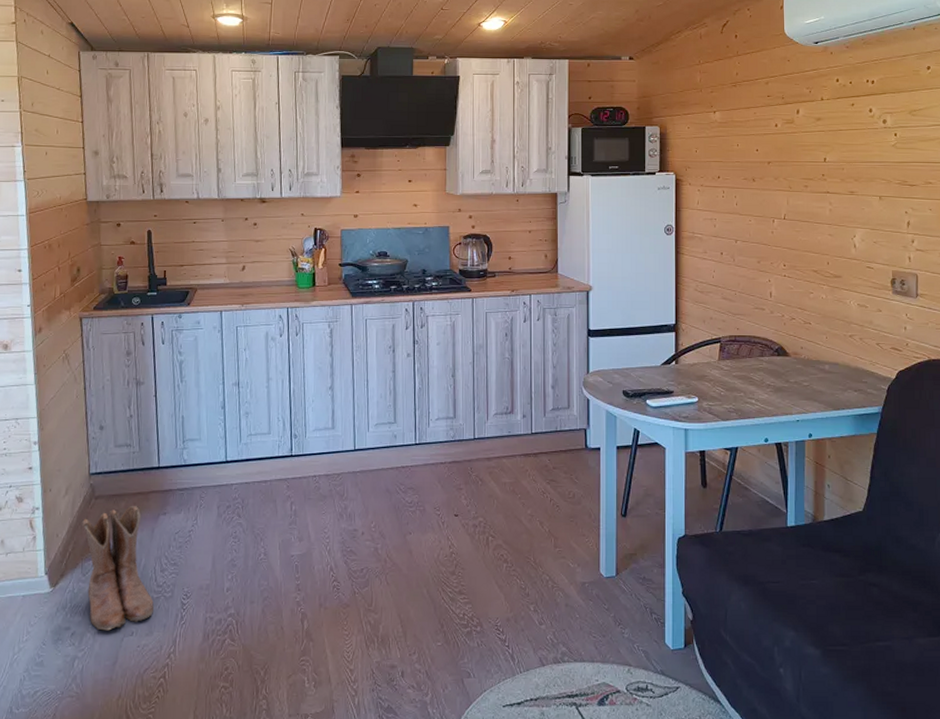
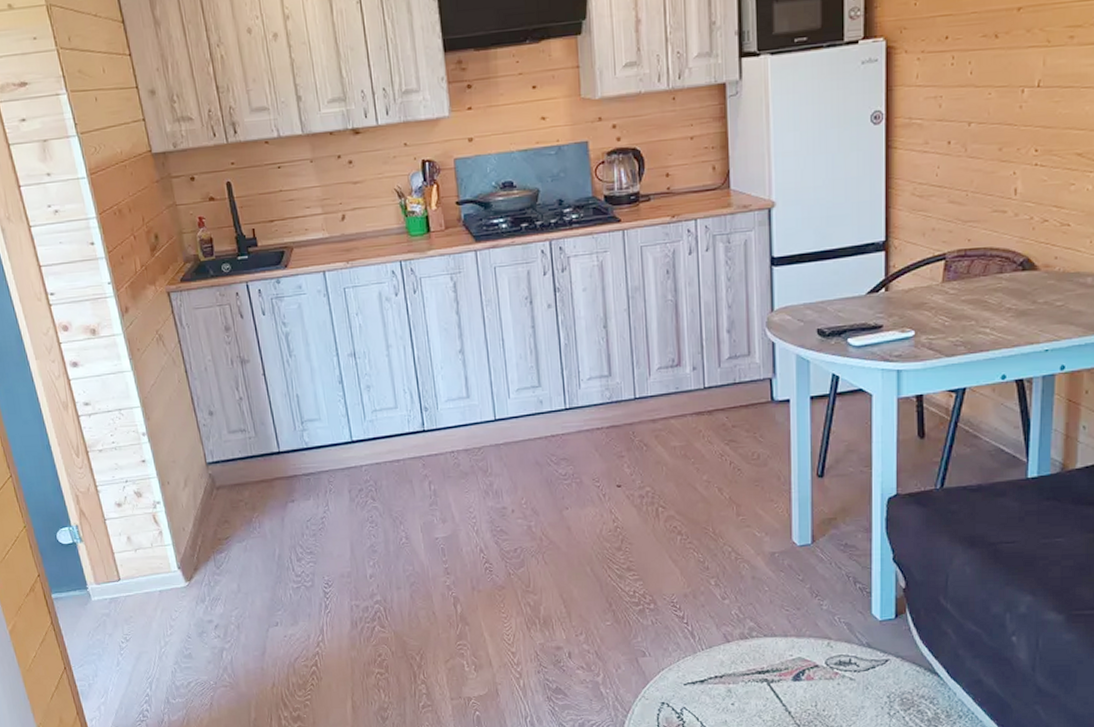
boots: present [81,506,154,631] -> none [206,495,296,622]

